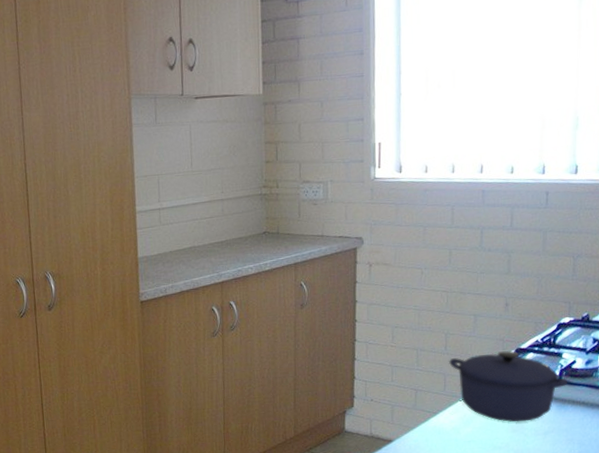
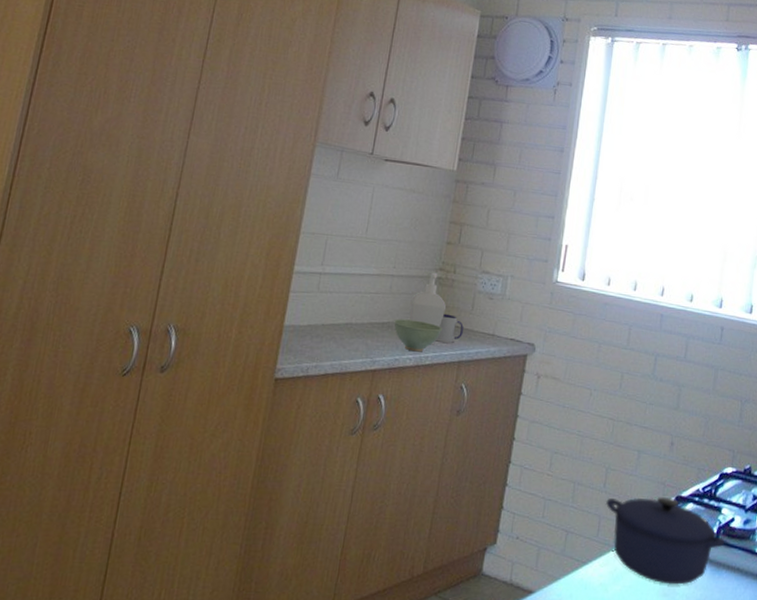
bowl: none [231,234,276,262] -> present [394,319,443,352]
soap bottle: none [242,190,276,254] -> present [409,272,447,345]
mug: none [271,224,294,250] -> present [435,313,464,344]

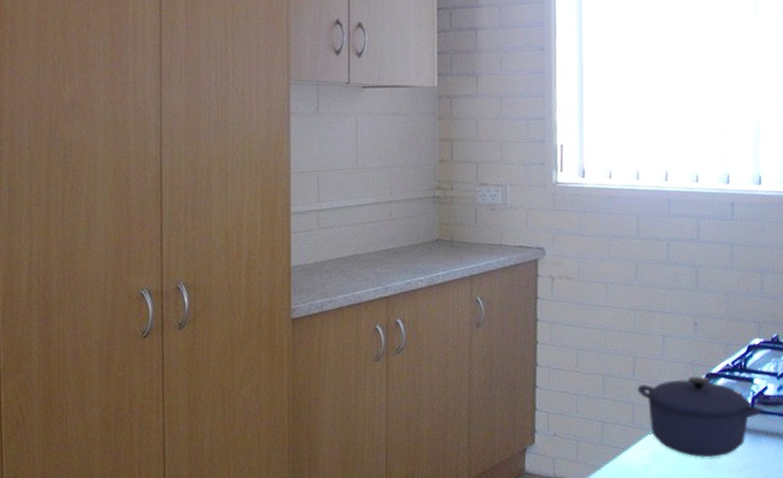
bowl: present [394,319,443,352] -> none [399,242,450,273]
soap bottle: present [409,272,447,345] -> none [412,192,450,264]
mug: present [435,313,464,344] -> none [444,231,470,261]

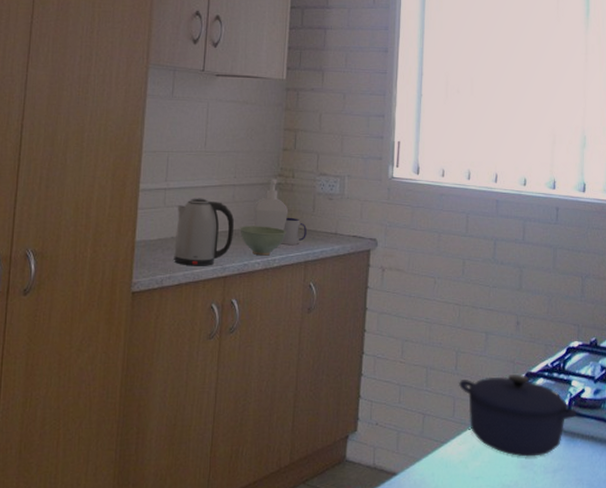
kettle: none [332,217,394,289] -> present [174,198,235,266]
bowl: none [399,242,450,273] -> present [240,226,287,256]
soap bottle: none [412,192,450,264] -> present [253,178,289,248]
mug: none [444,231,470,261] -> present [281,217,307,246]

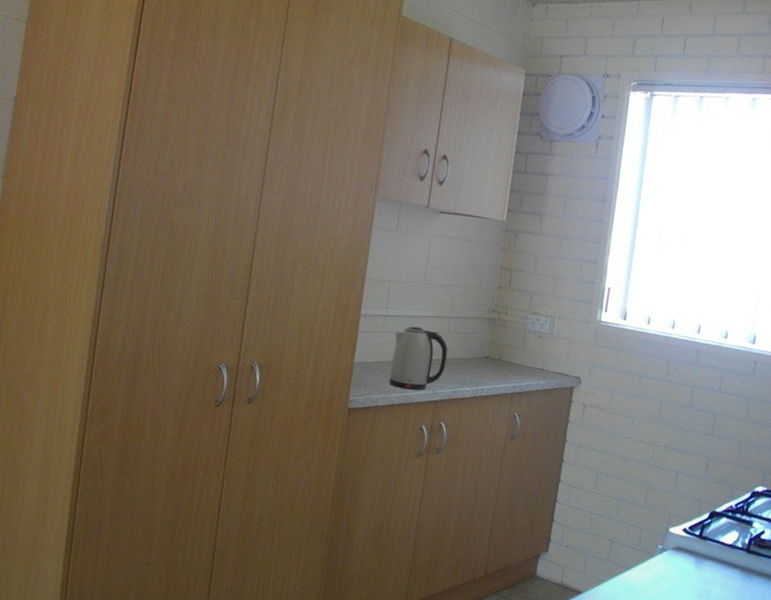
bowl: present [240,226,287,256] -> none [452,355,497,385]
soap bottle: present [253,178,289,248] -> none [466,313,500,379]
mug: present [281,217,307,246] -> none [490,350,515,378]
cooking pot: present [458,373,576,457] -> none [646,511,755,588]

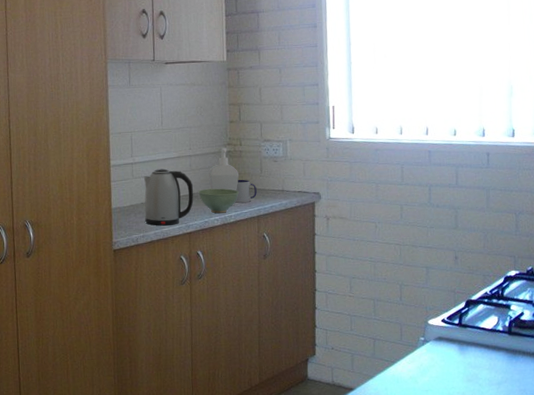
bowl: none [452,355,497,385] -> present [198,188,240,214]
soap bottle: none [466,313,500,379] -> present [208,147,240,206]
mug: none [490,350,515,378] -> present [235,179,257,204]

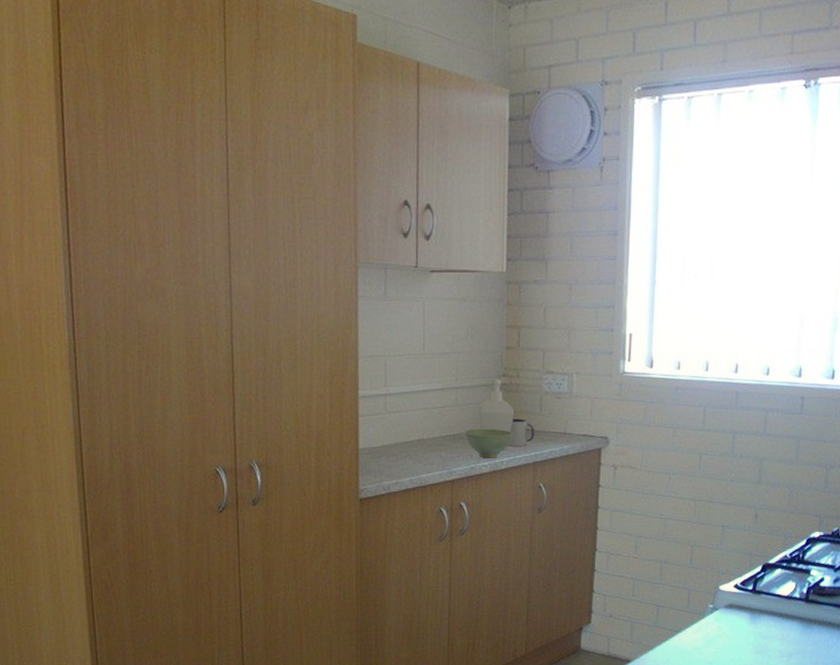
kettle: present [144,168,194,226] -> none [399,402,459,472]

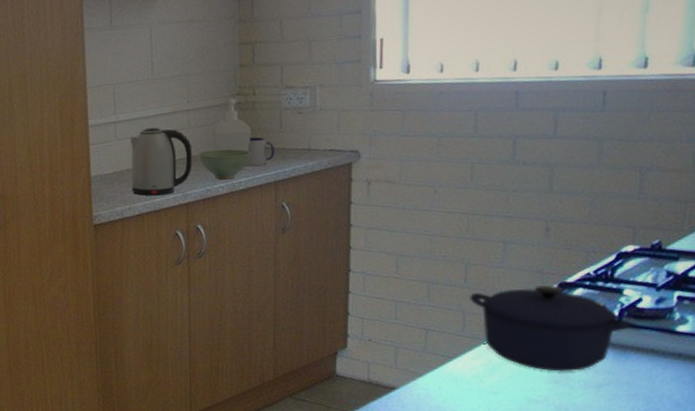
kettle: none [399,402,459,472] -> present [130,127,193,196]
cooking pot: none [693,565,814,643] -> present [468,284,630,372]

